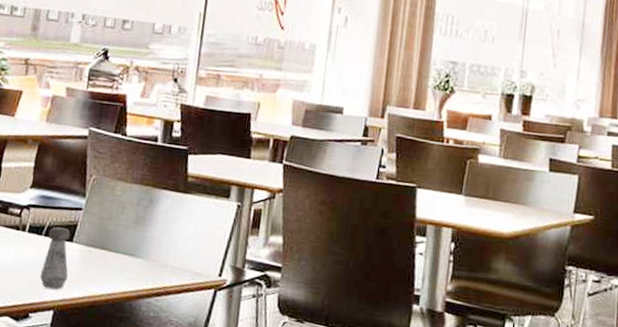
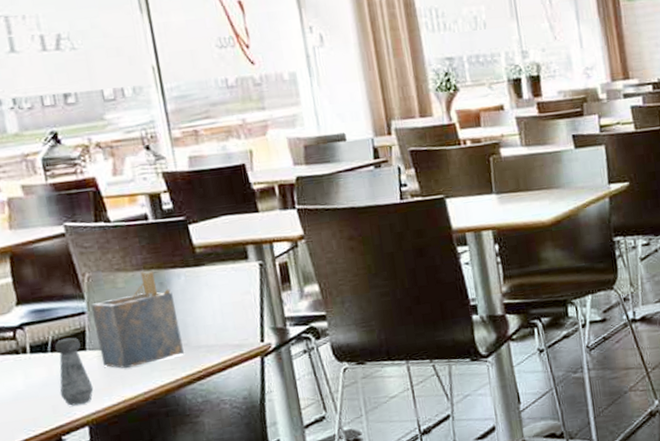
napkin holder: none [82,185,158,269] -> present [90,271,184,369]

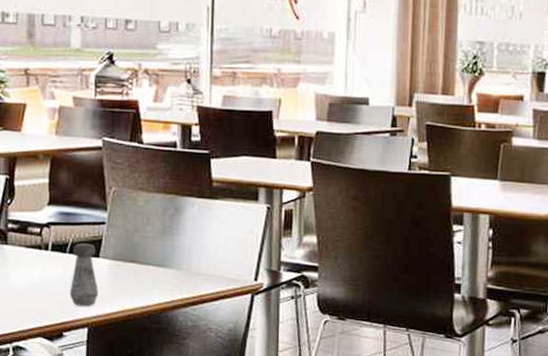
napkin holder: present [90,271,184,369] -> none [110,194,185,282]

